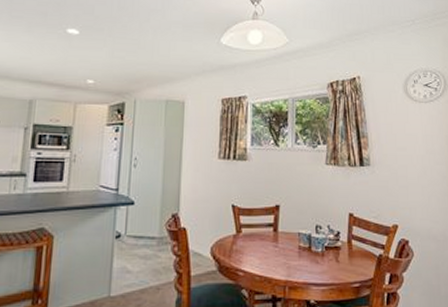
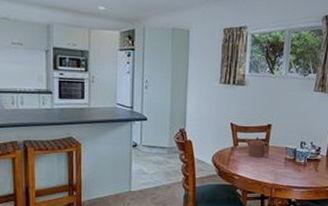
teapot: none [249,221,279,246] -> present [245,137,270,157]

